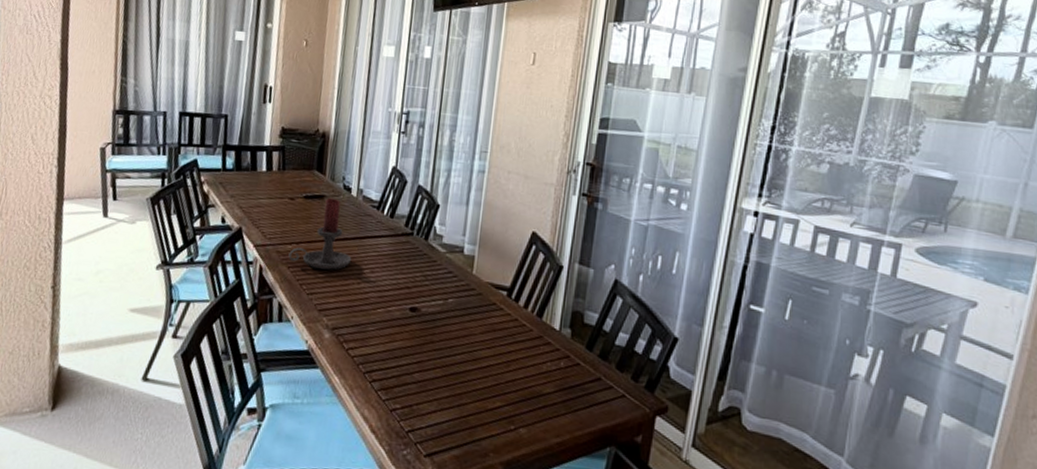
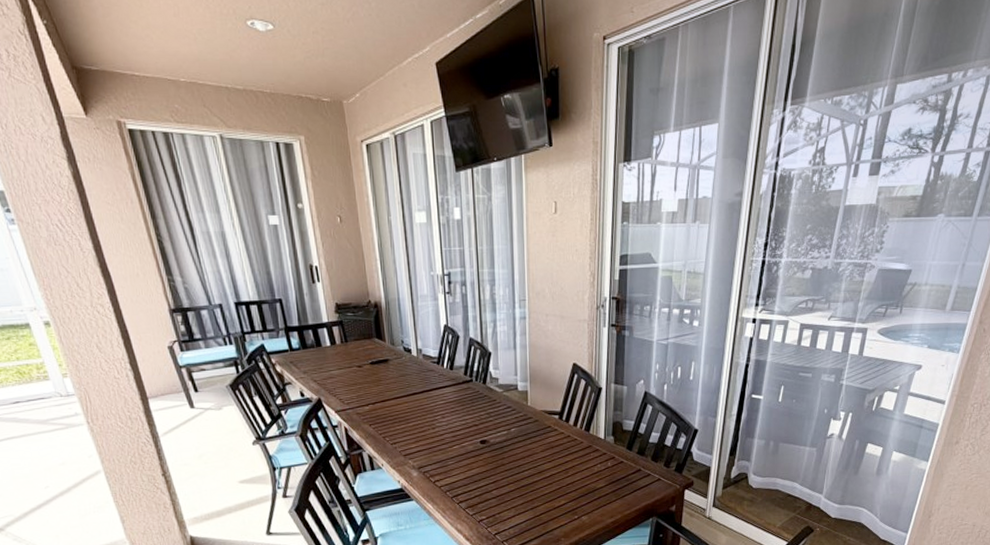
candle holder: present [288,197,352,270] -> none [368,360,424,422]

